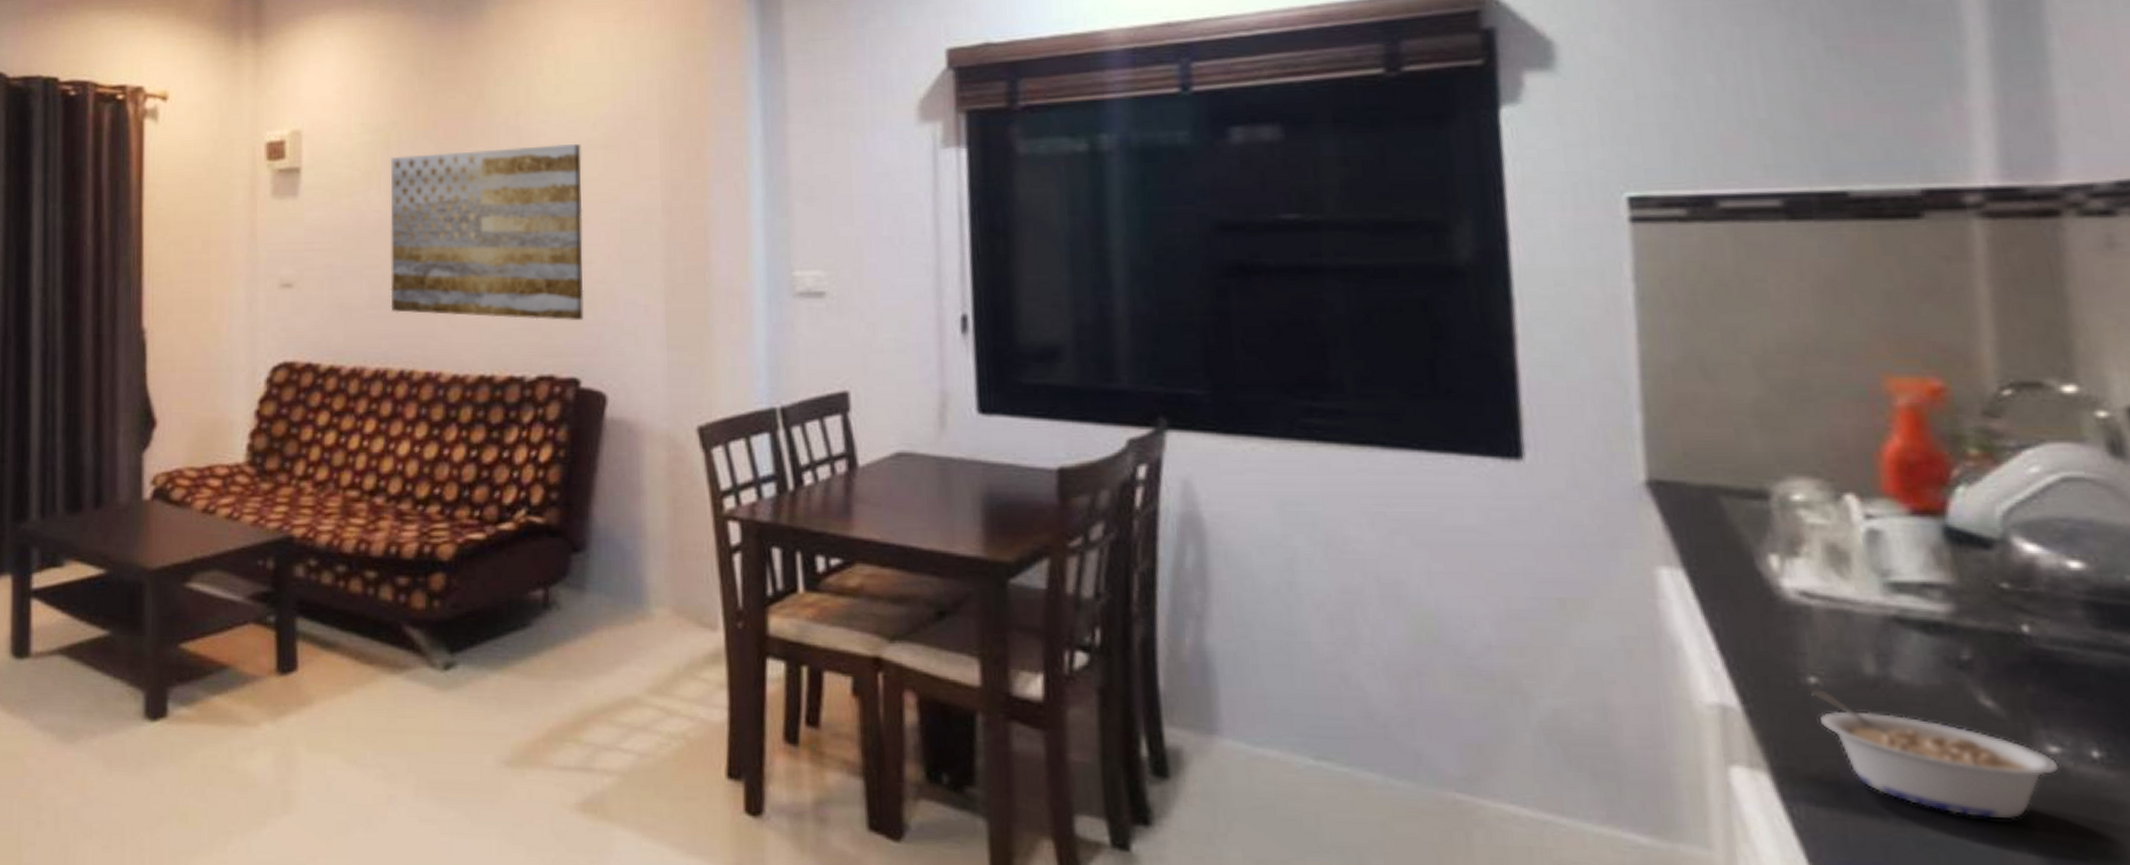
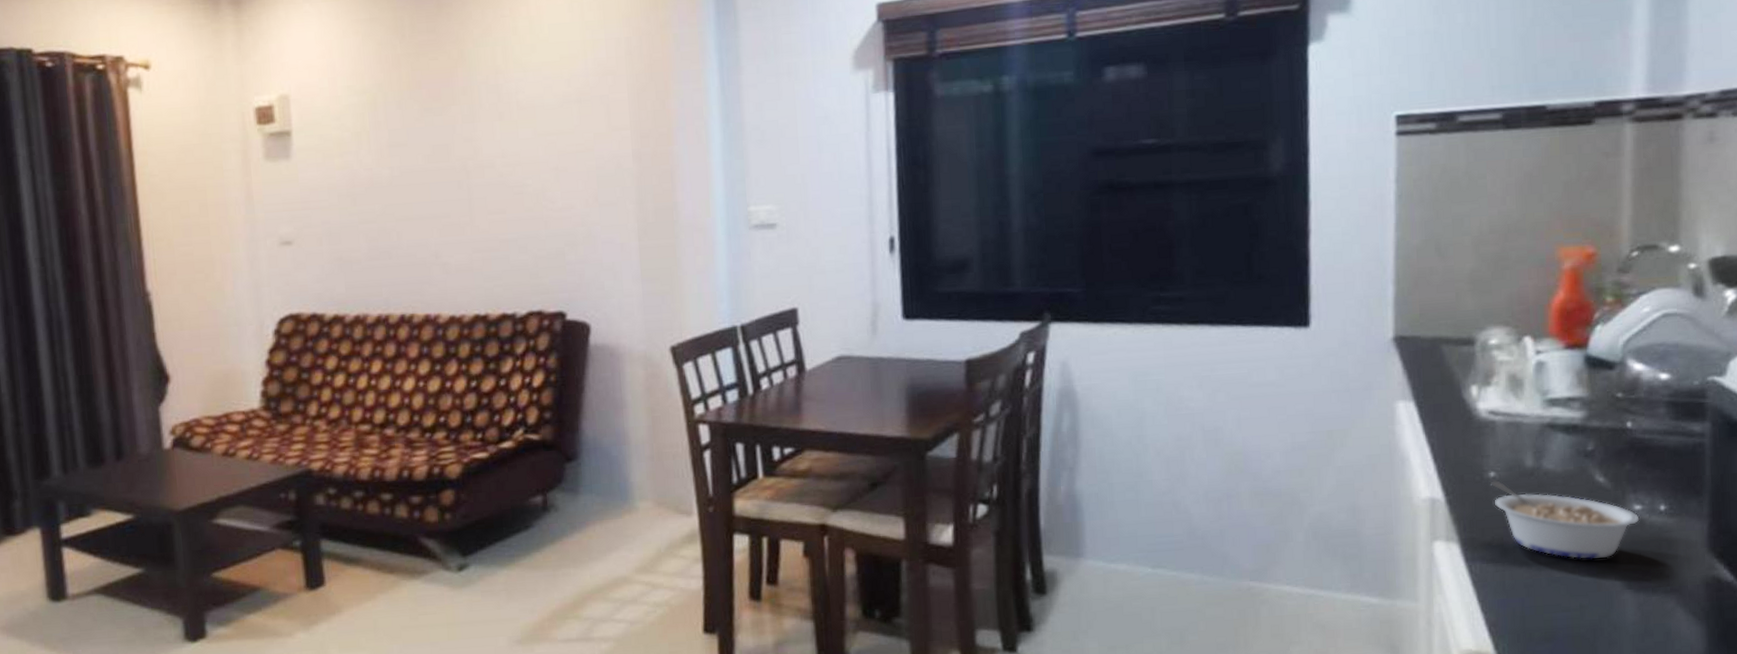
wall art: present [390,144,584,320] -> none [379,99,567,263]

